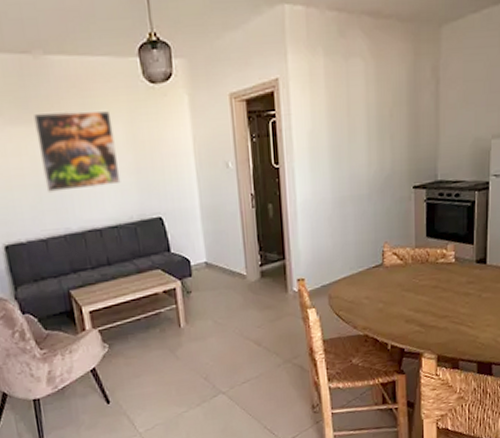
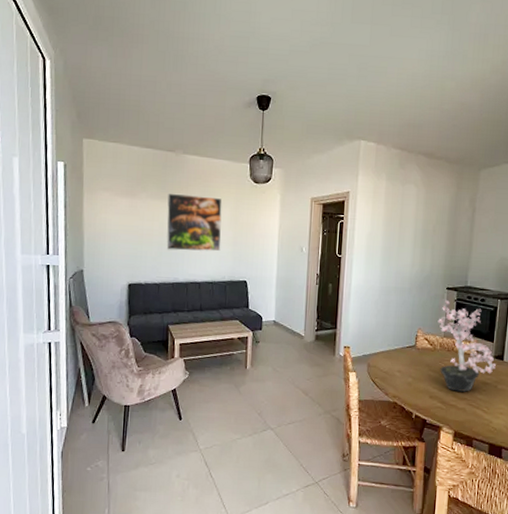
potted plant: none [406,202,478,310] -> present [437,300,496,392]

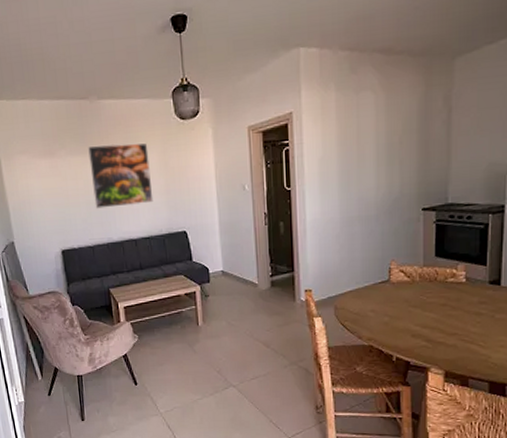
potted plant: present [437,300,496,392] -> none [414,223,491,327]

